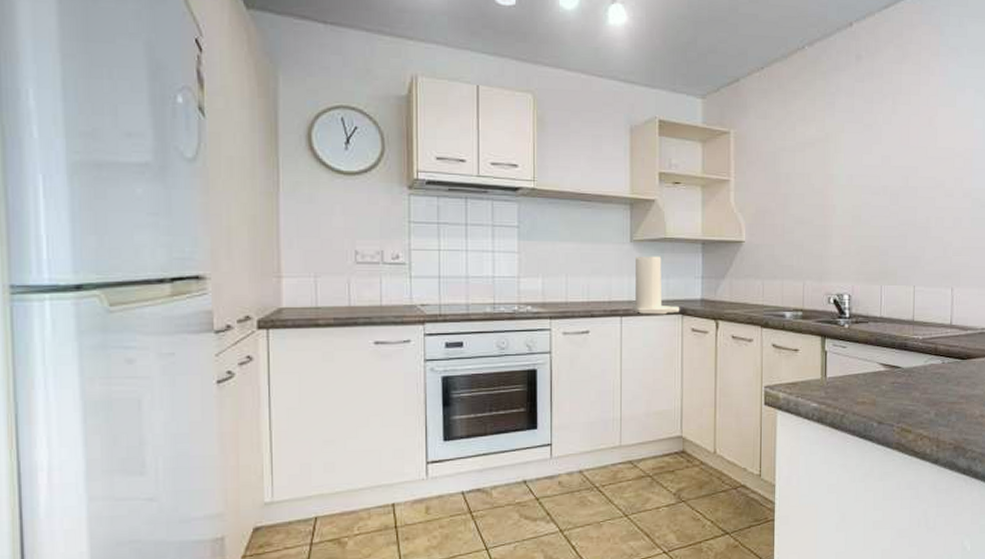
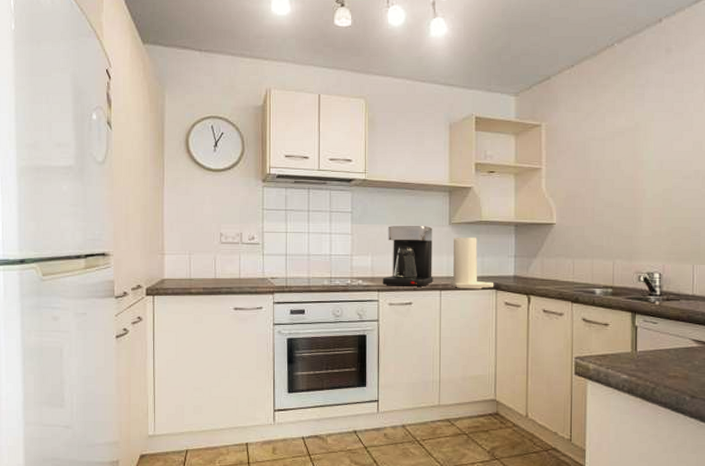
coffee maker: none [555,243,613,312] -> present [382,226,433,286]

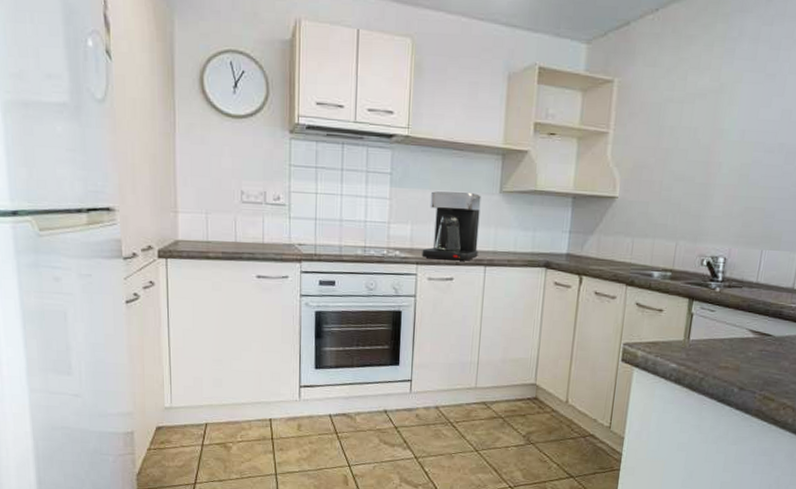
paper towel: present [450,237,494,290] -> none [496,207,545,267]

